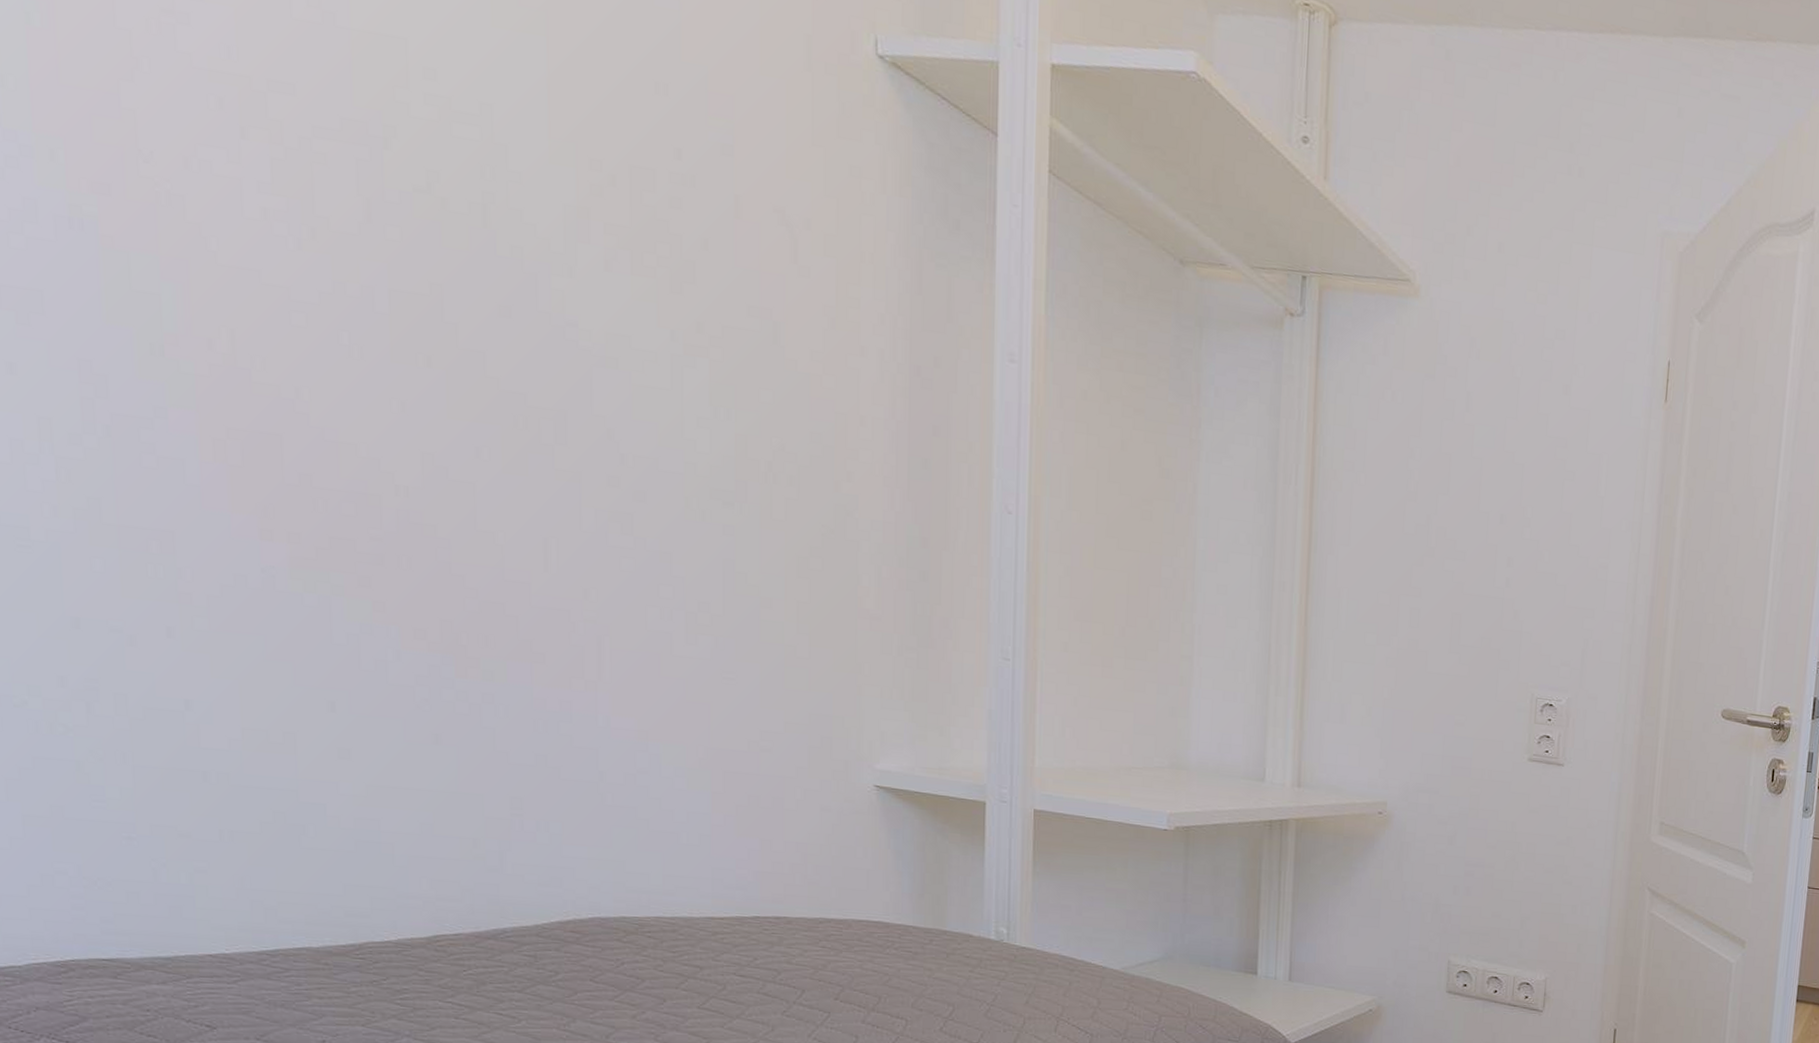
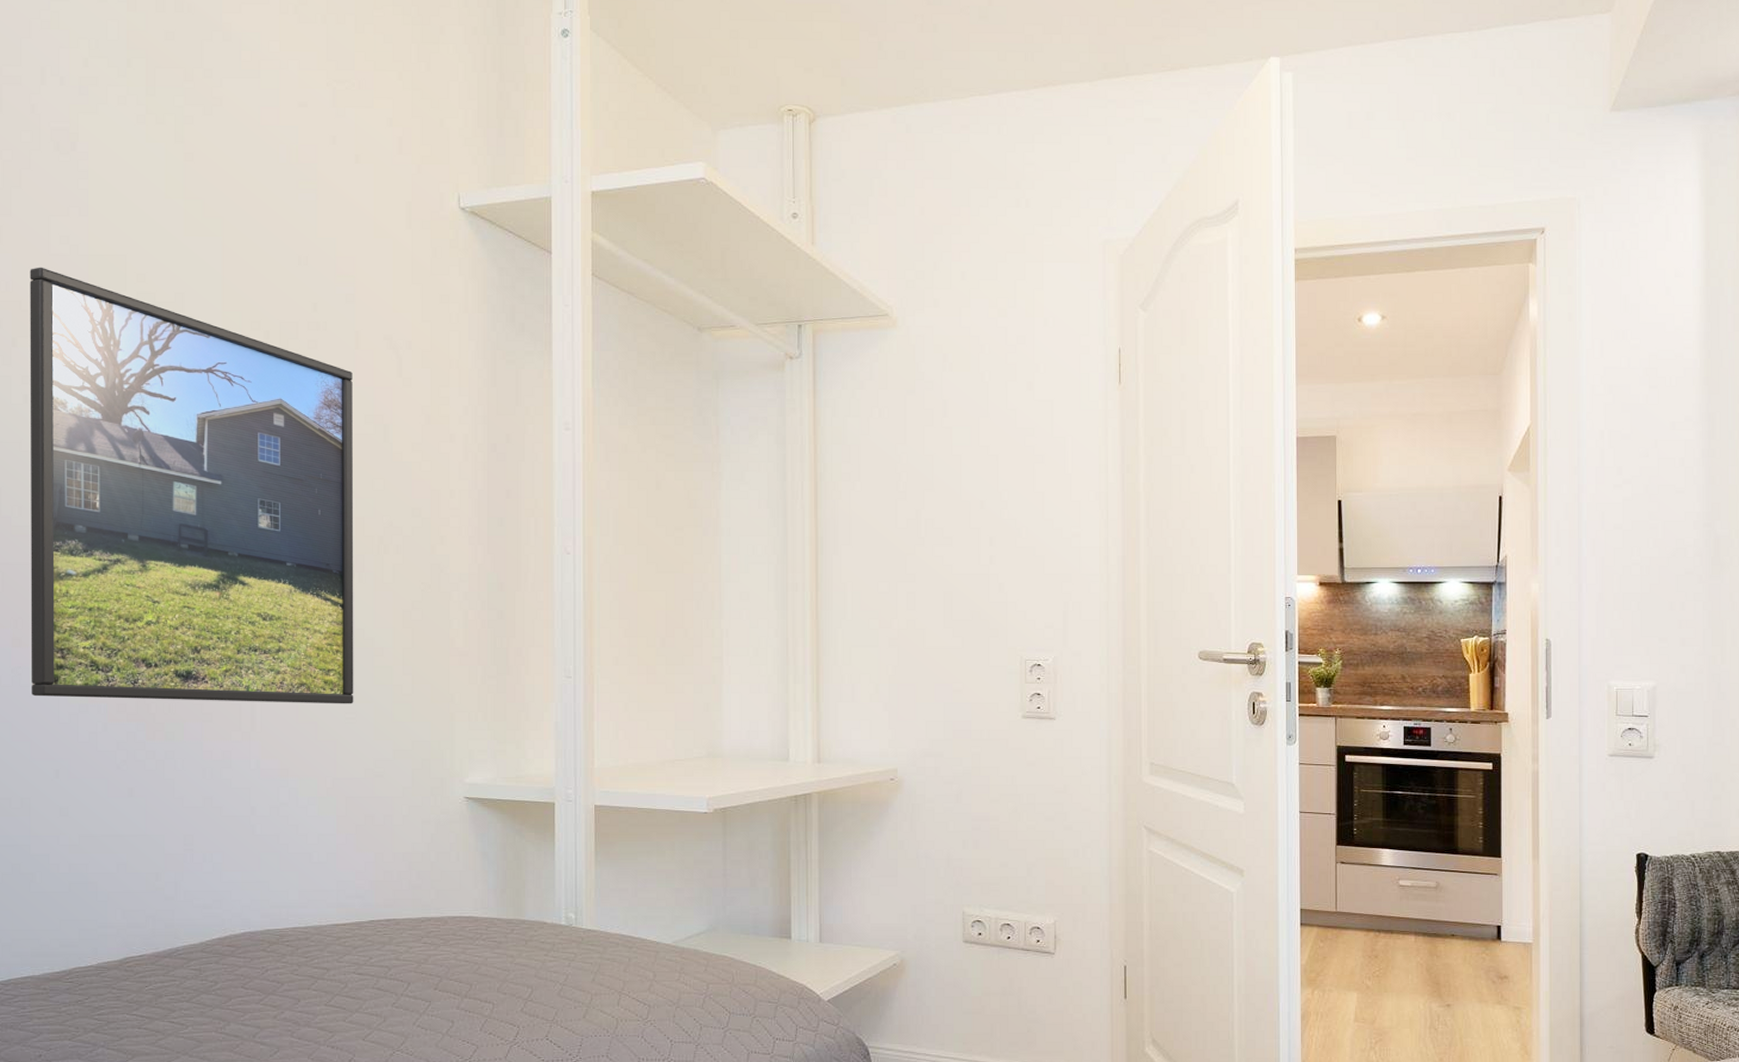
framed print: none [263,33,734,662] -> present [30,267,354,704]

